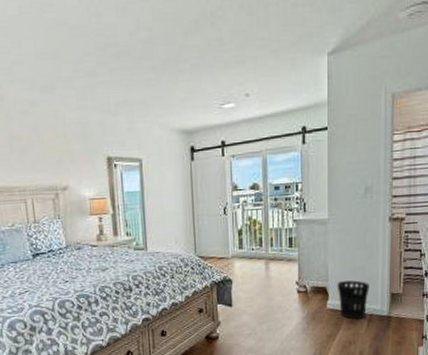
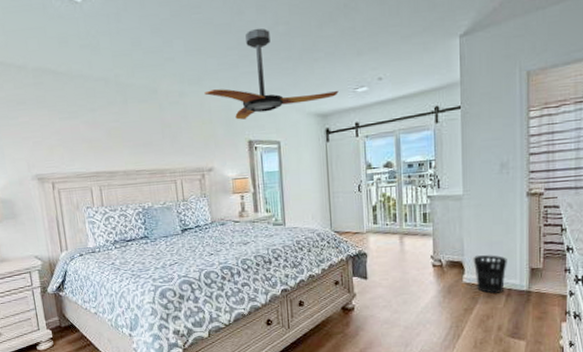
ceiling fan: none [58,32,204,134] -> present [204,28,339,120]

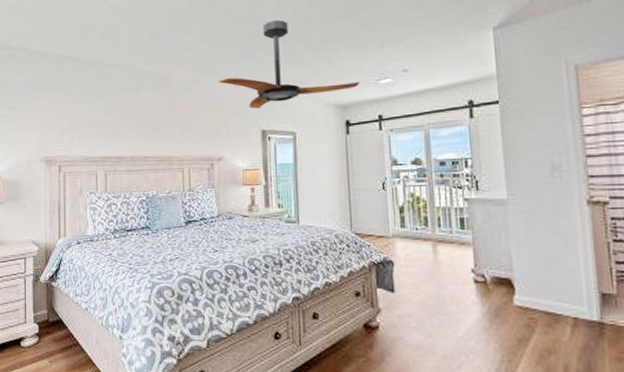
wastebasket: present [473,255,507,294] -> none [524,273,570,322]

